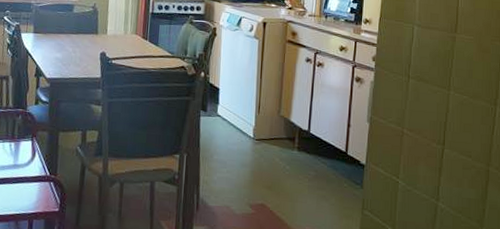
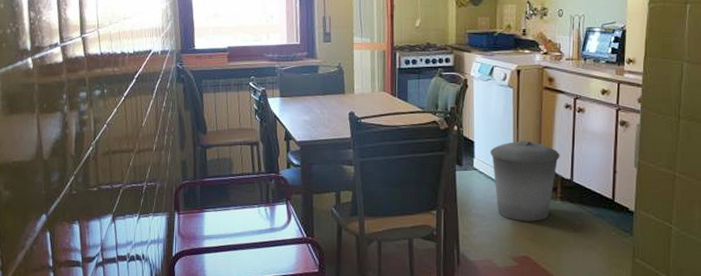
trash can: none [234,90,299,170] -> present [490,141,560,222]

